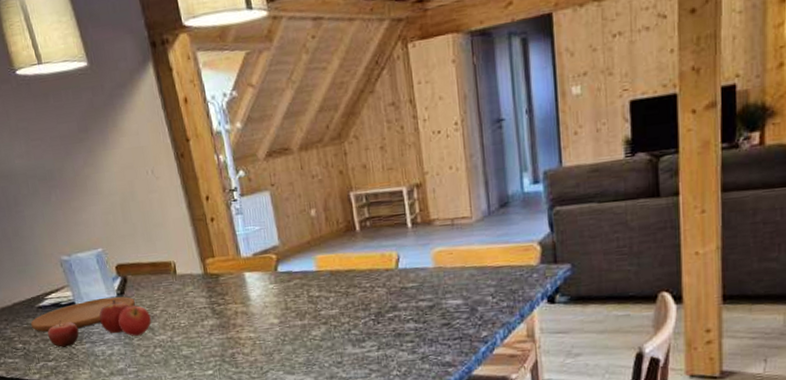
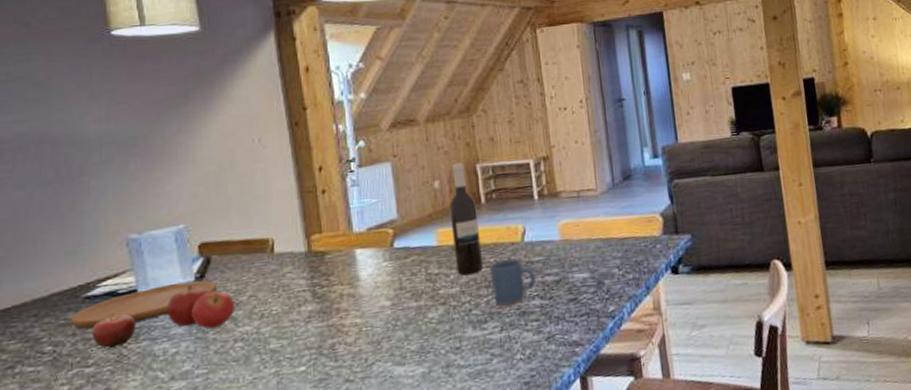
wine bottle: none [326,191,361,299] -> present [449,162,484,276]
mug: none [366,284,410,328] -> present [490,258,535,307]

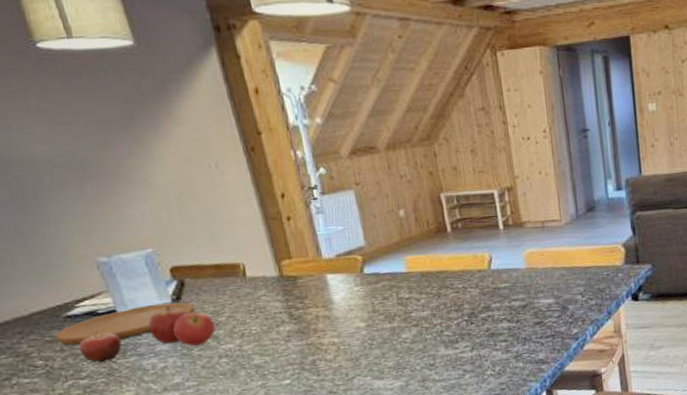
wine bottle: present [449,162,484,276] -> none [415,192,453,300]
mug: present [490,258,535,307] -> none [458,285,503,329]

